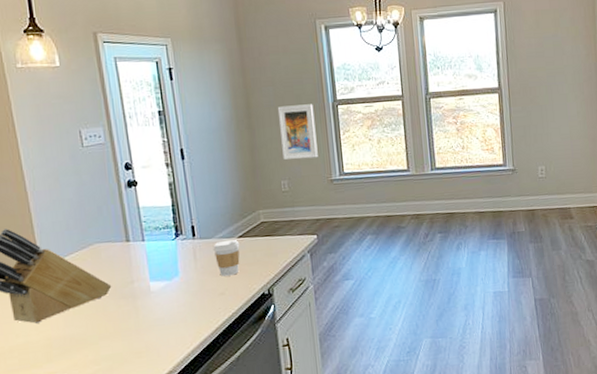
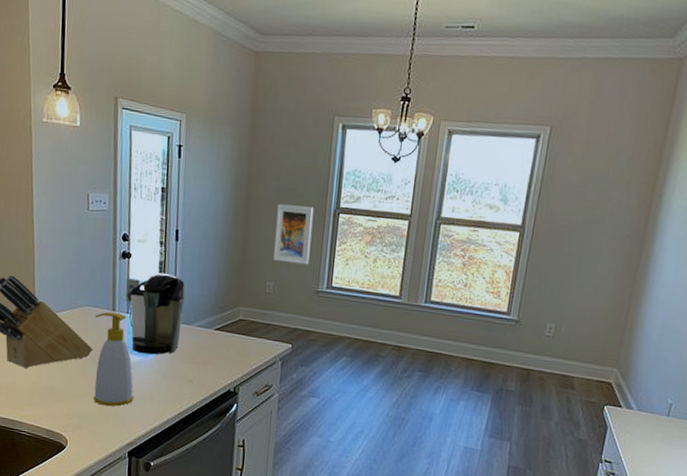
soap bottle: none [108,242,165,341] -> present [93,311,134,407]
coffee maker: none [137,193,204,279] -> present [125,272,186,355]
coffee cup: present [213,239,240,277] -> none [189,329,215,366]

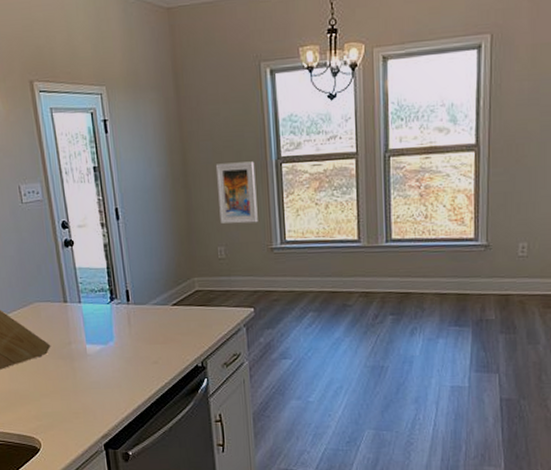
soap bottle: present [93,311,134,407] -> none [47,303,101,402]
coffee maker: present [125,272,186,355] -> none [73,255,138,342]

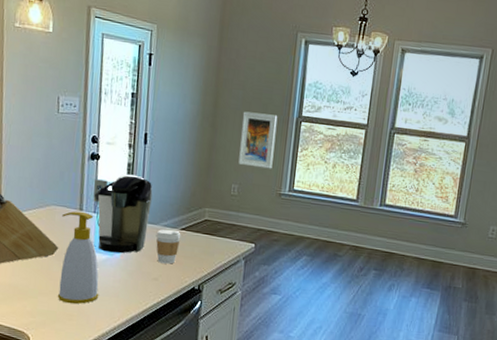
soap bottle: none [47,303,101,402] -> present [57,211,99,304]
coffee maker: none [73,255,138,342] -> present [93,174,153,254]
coffee cup: none [147,307,174,345] -> present [156,229,181,264]

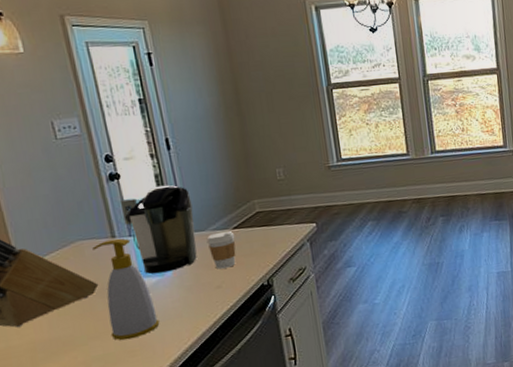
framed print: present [238,111,278,169] -> none [268,88,314,147]

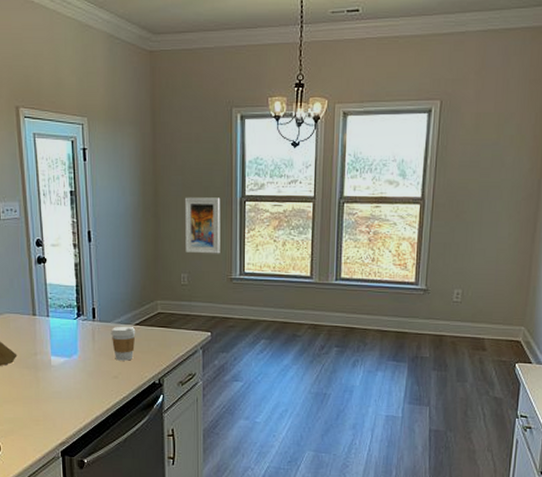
soap bottle: present [92,238,160,340] -> none [16,316,62,409]
coffee maker: present [121,184,197,274] -> none [44,274,103,355]
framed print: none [268,88,314,147] -> present [184,197,221,254]

